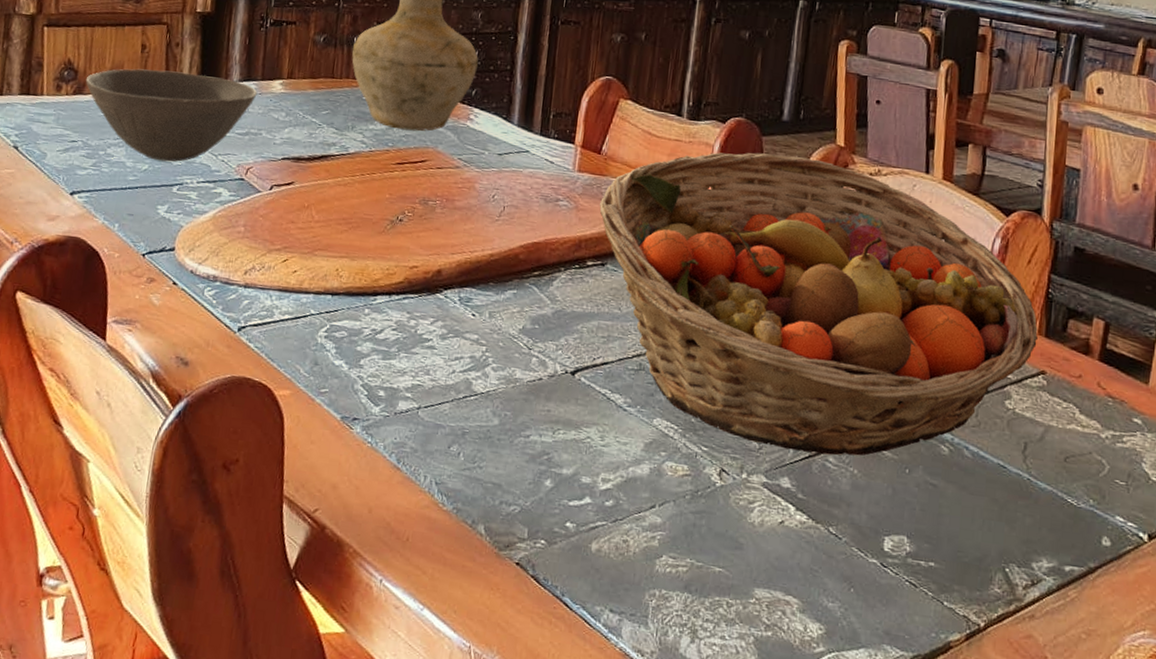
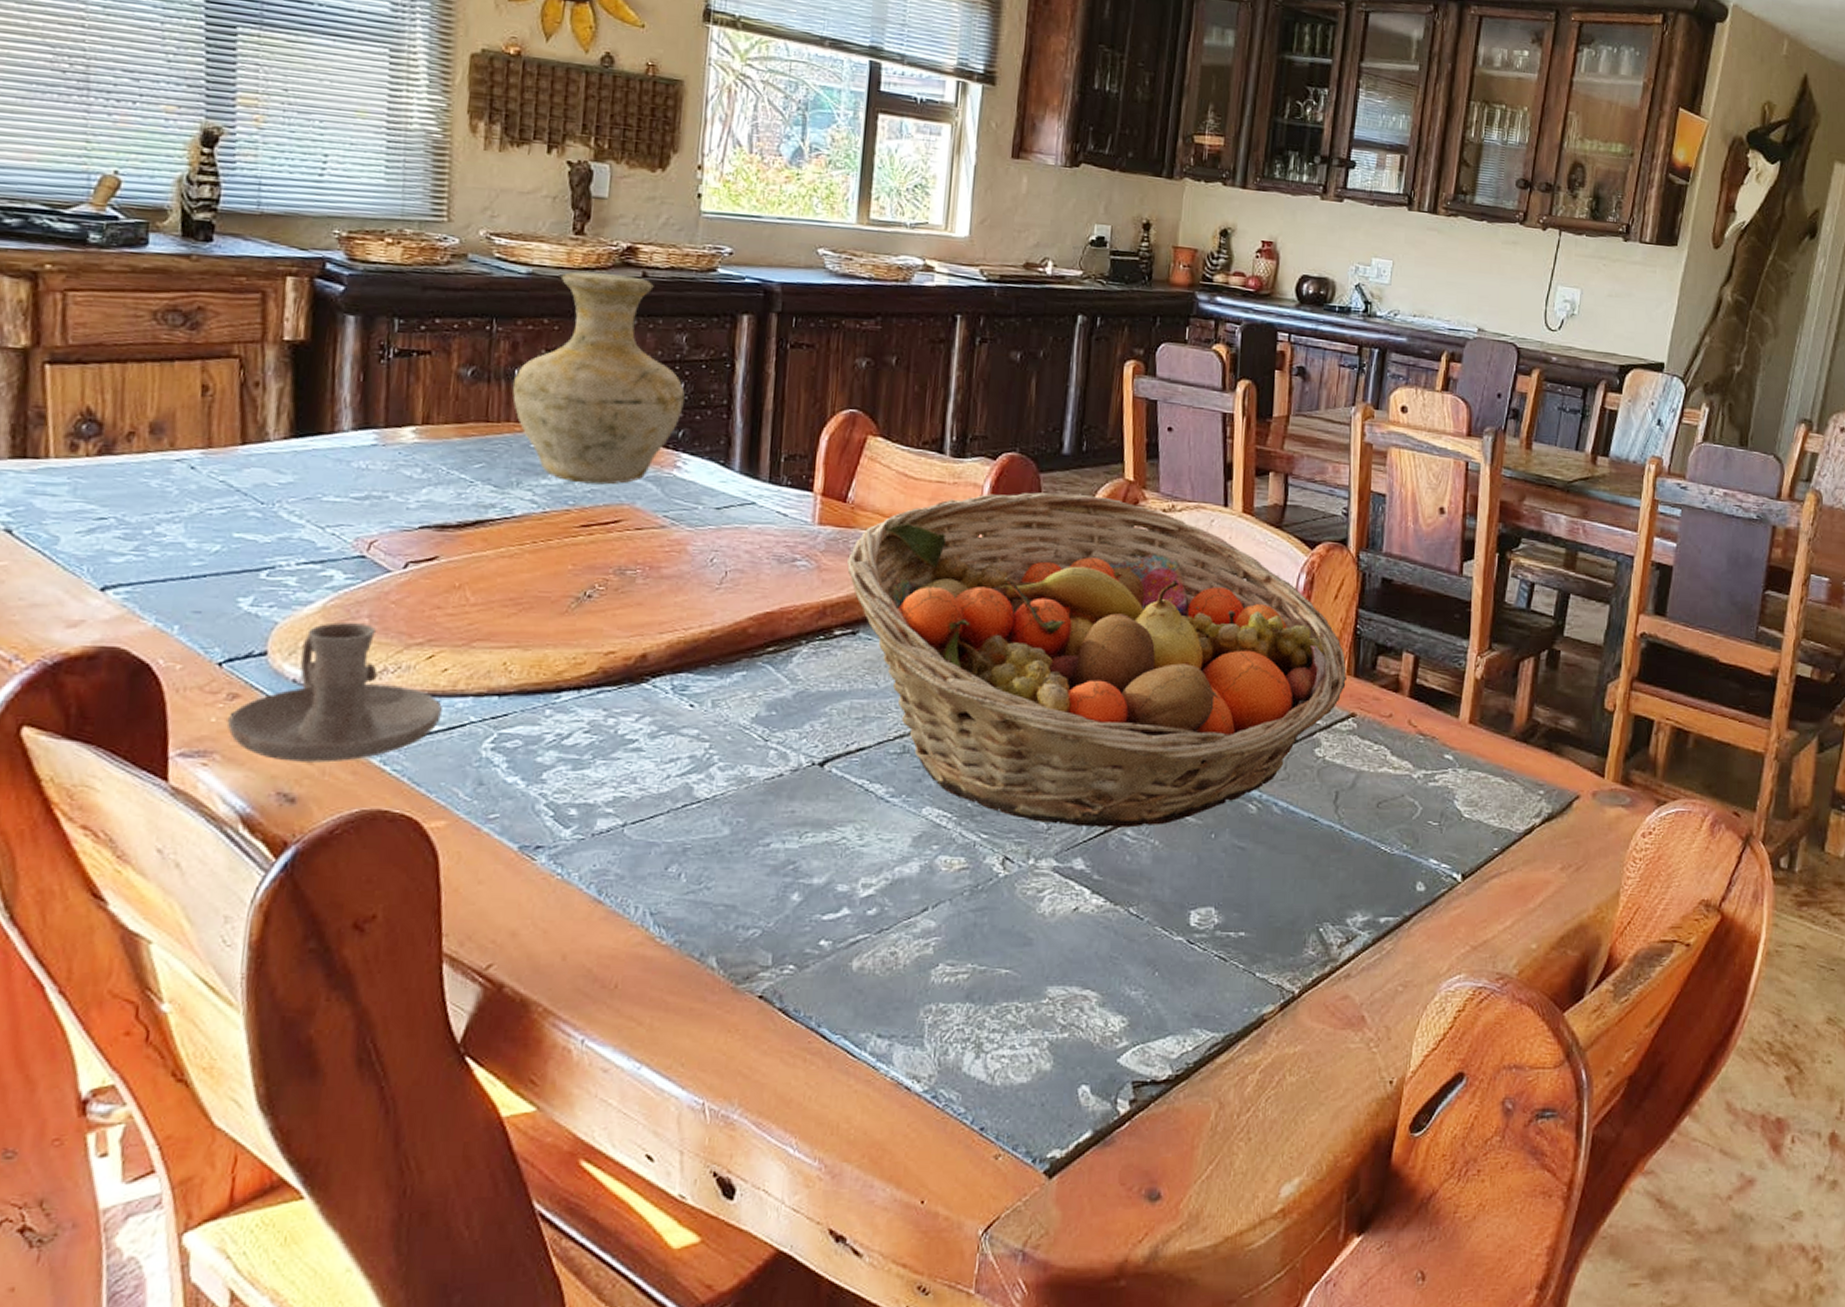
bowl: present [85,68,258,162] -> none [115,417,380,540]
candle holder: none [146,229,292,337] -> present [228,622,442,763]

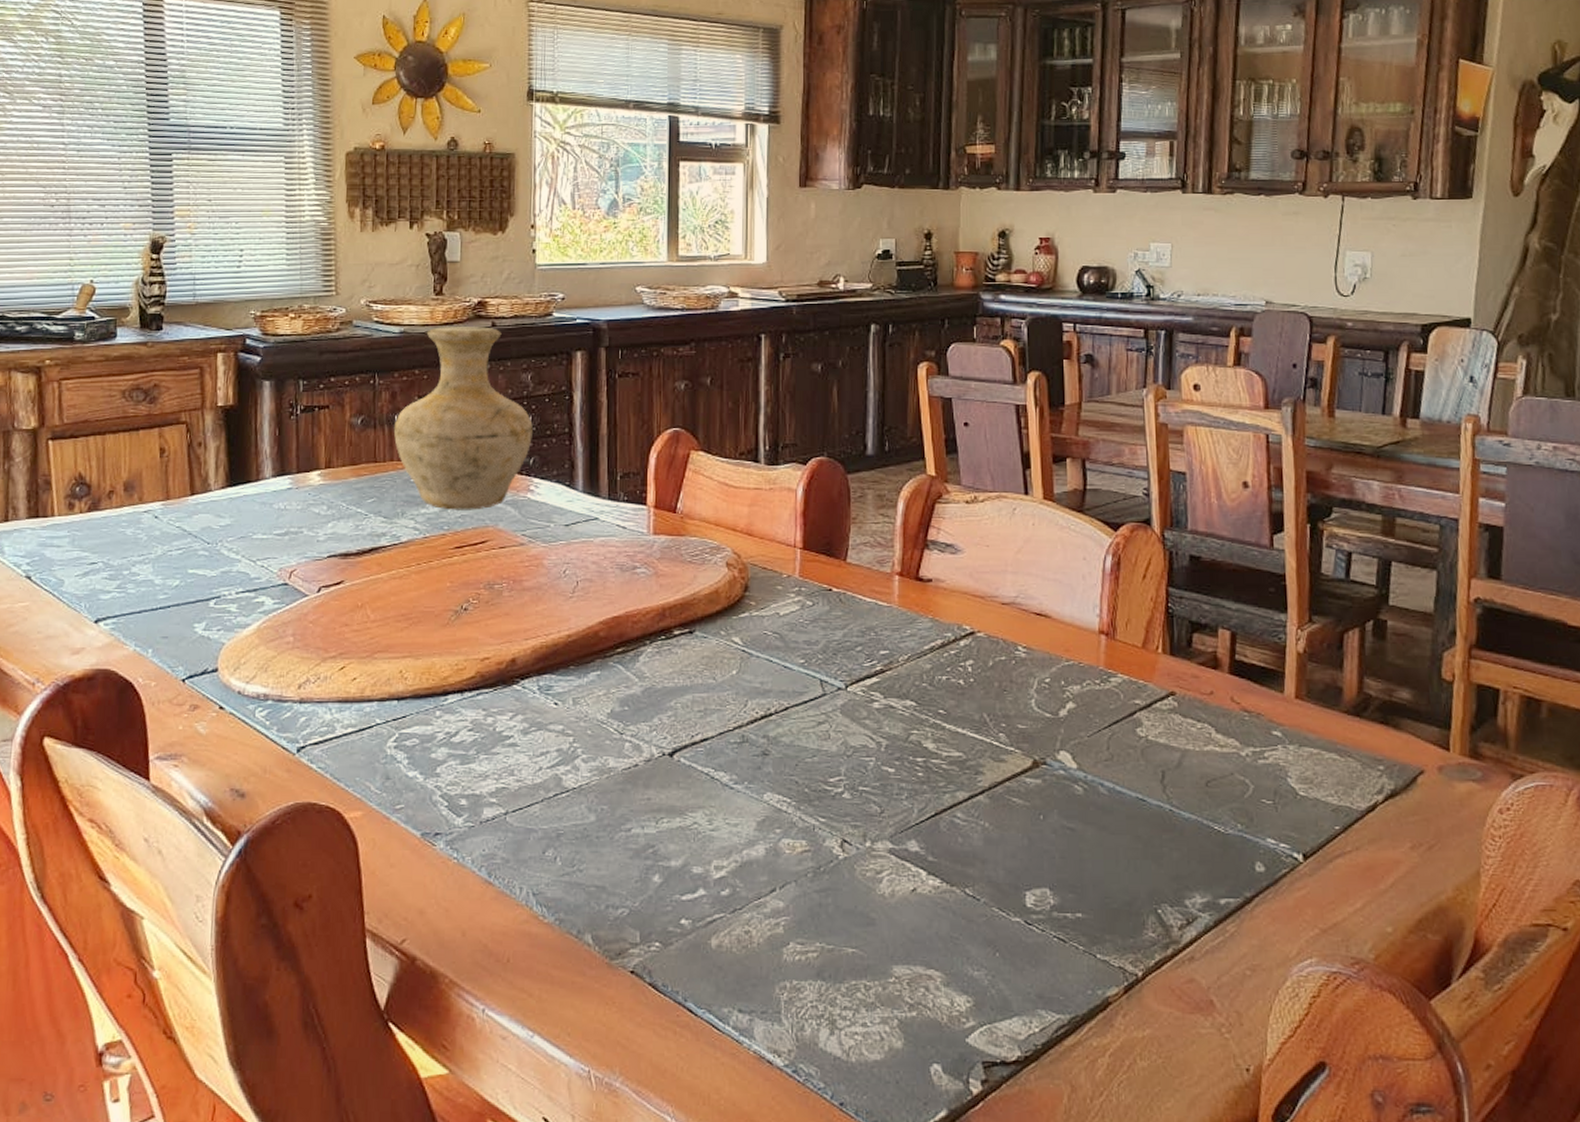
candle holder: present [228,622,442,763] -> none [192,641,354,762]
fruit basket: present [847,492,1347,828] -> none [681,493,1163,810]

